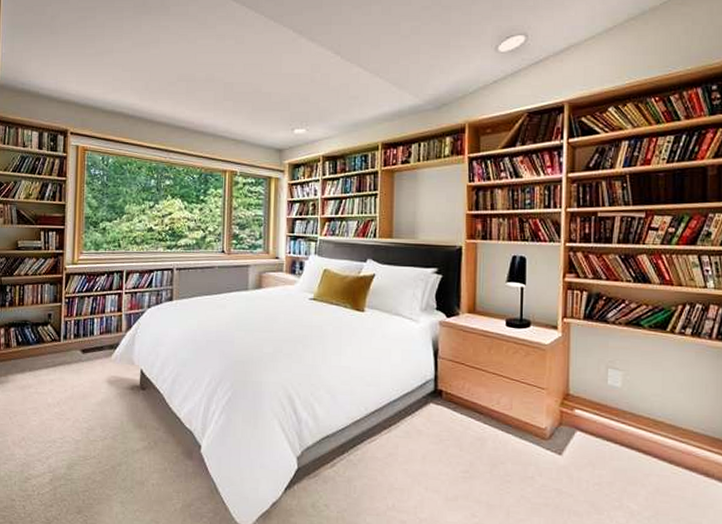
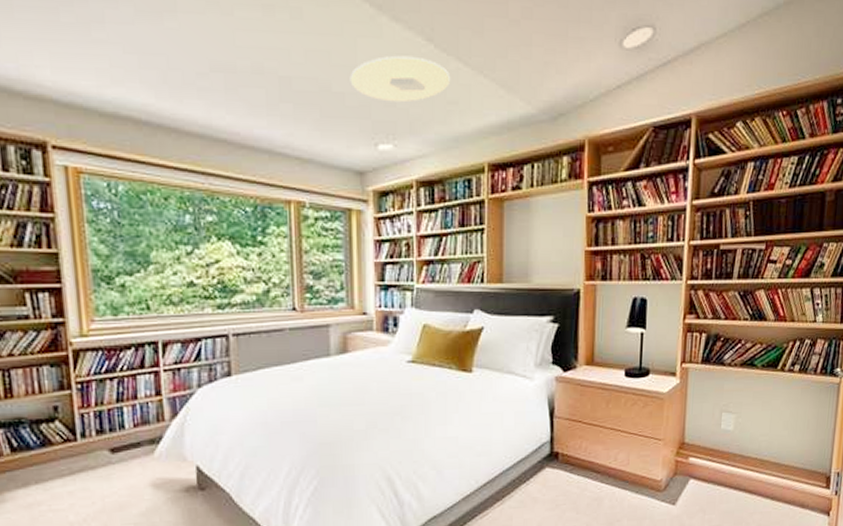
ceiling light: none [275,65,352,99] -> present [350,55,450,103]

